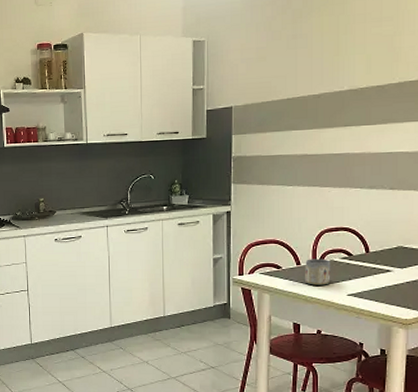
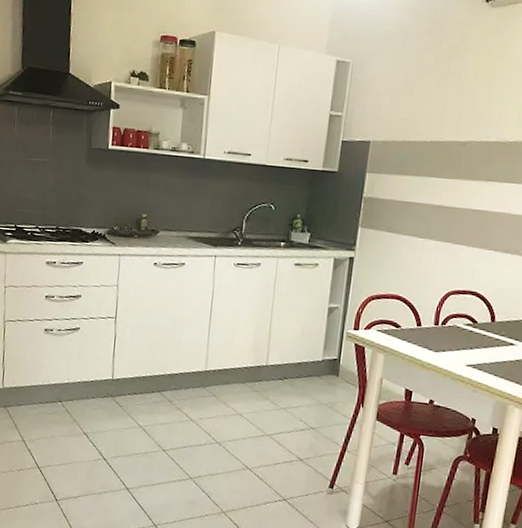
mug: present [305,259,331,285] -> none [424,321,454,352]

